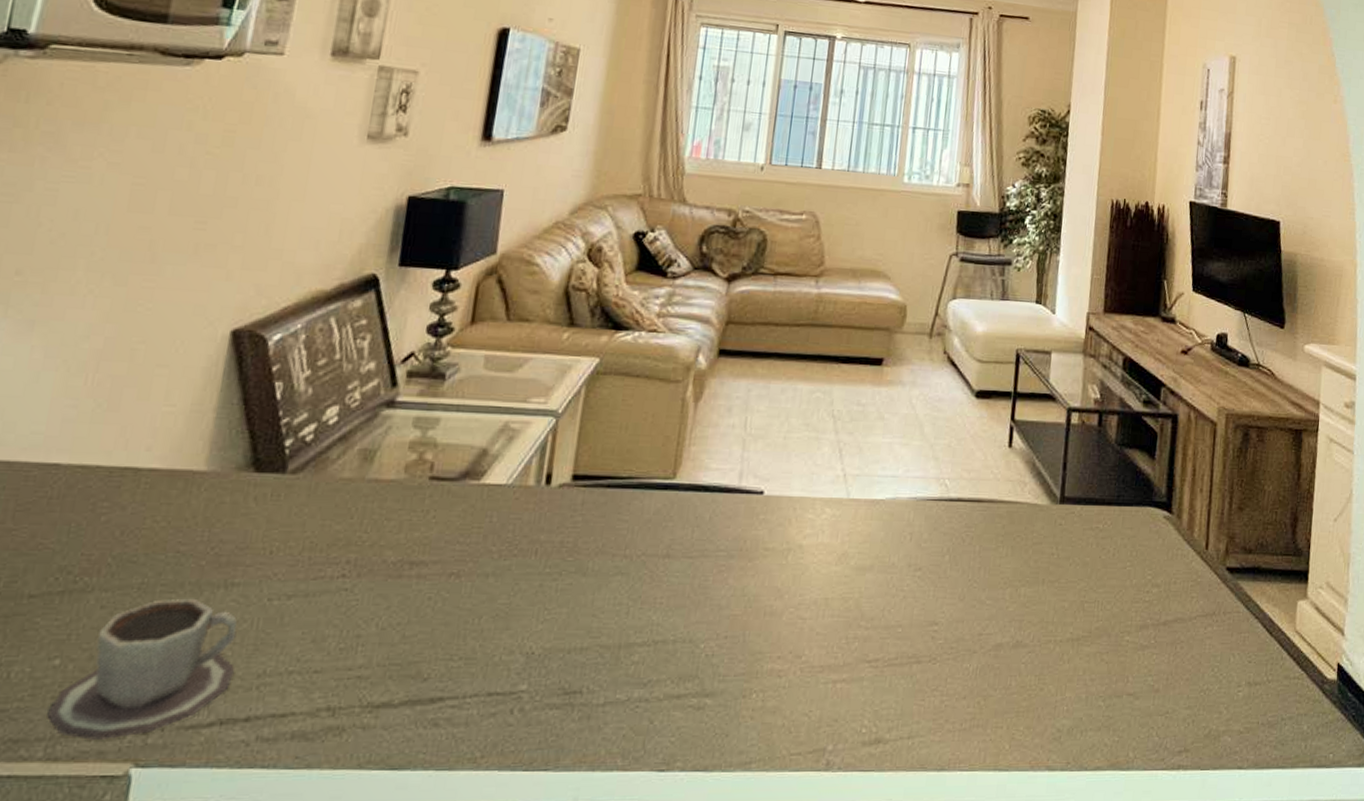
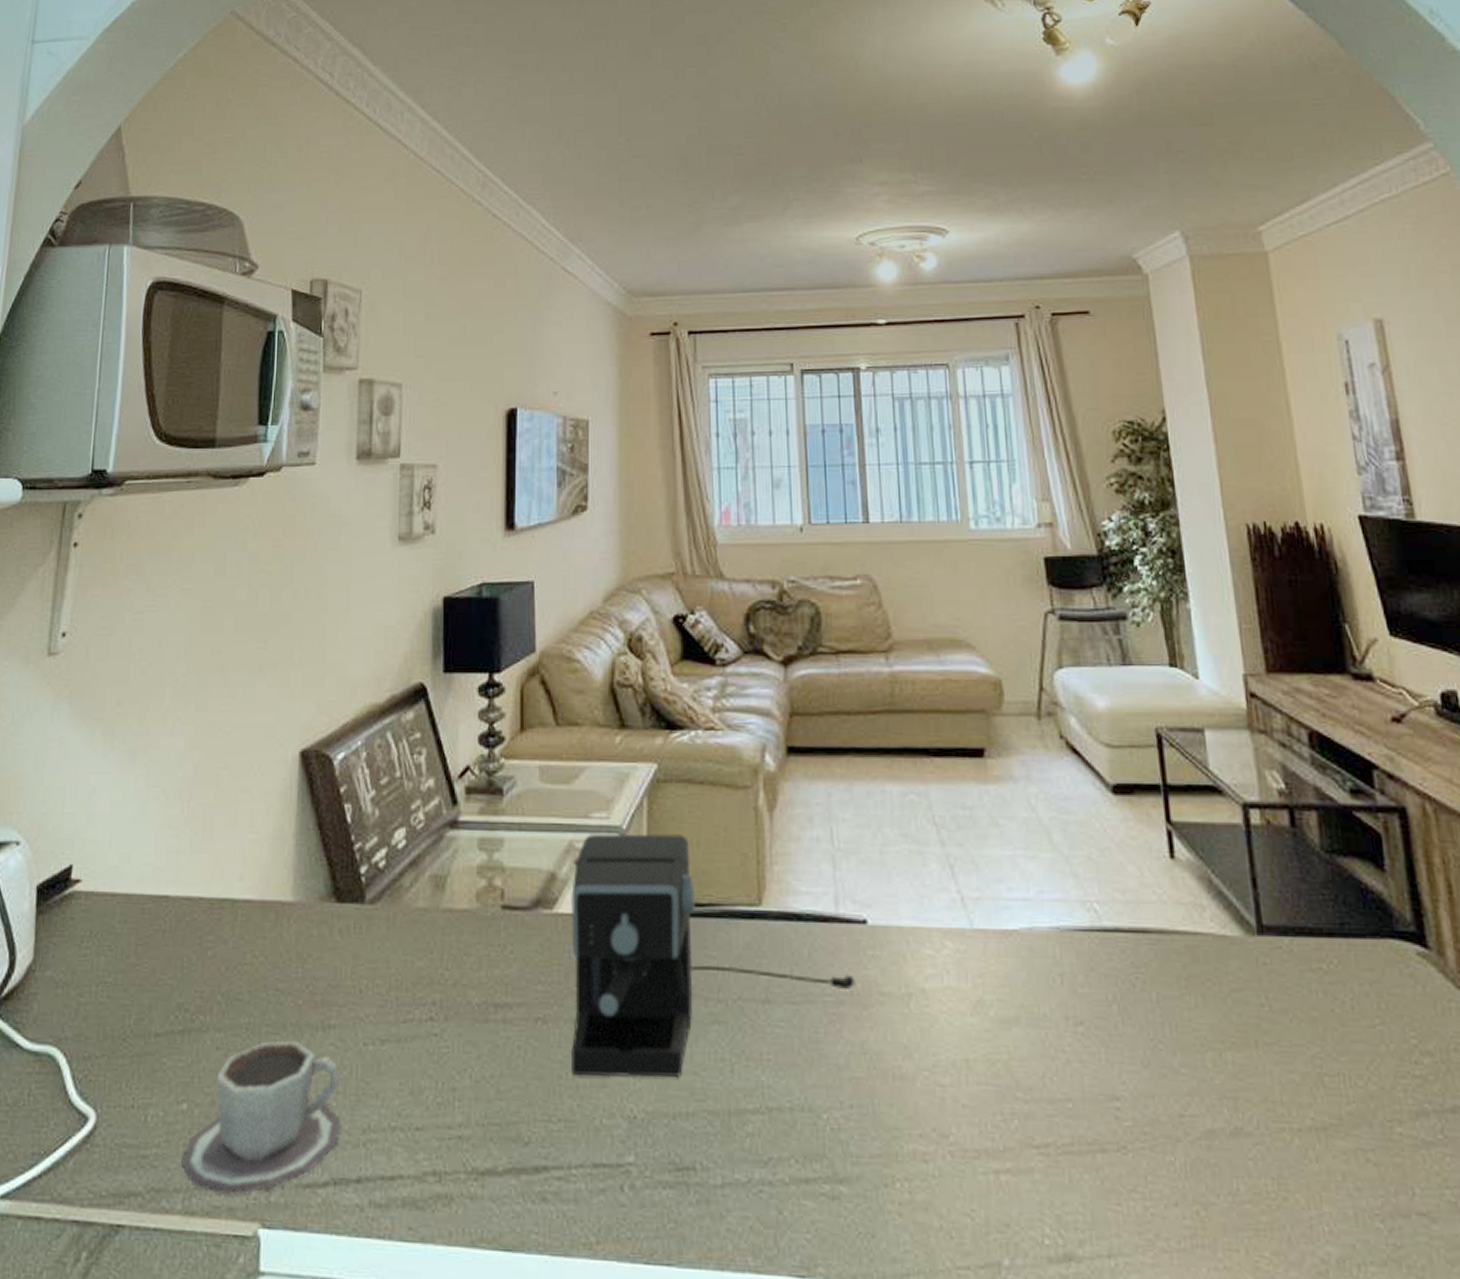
coffee maker: none [478,415,746,622] -> present [570,833,855,1078]

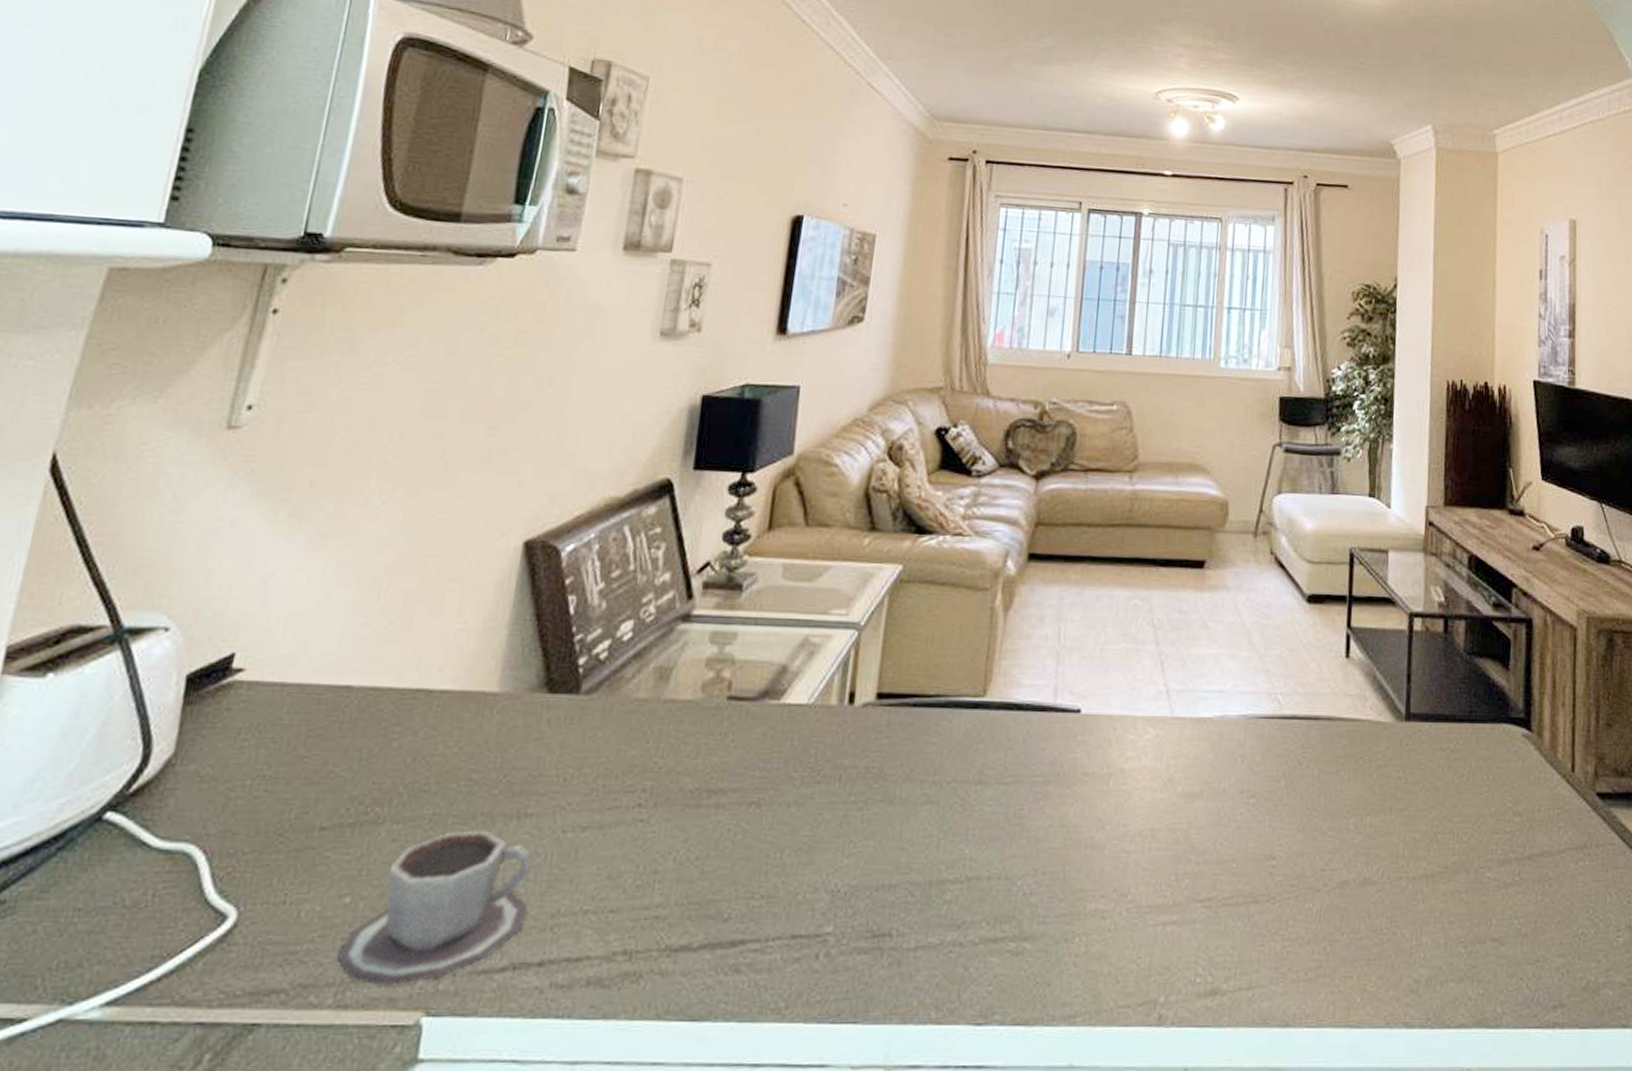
coffee maker: present [570,833,855,1078] -> none [780,628,1063,856]

